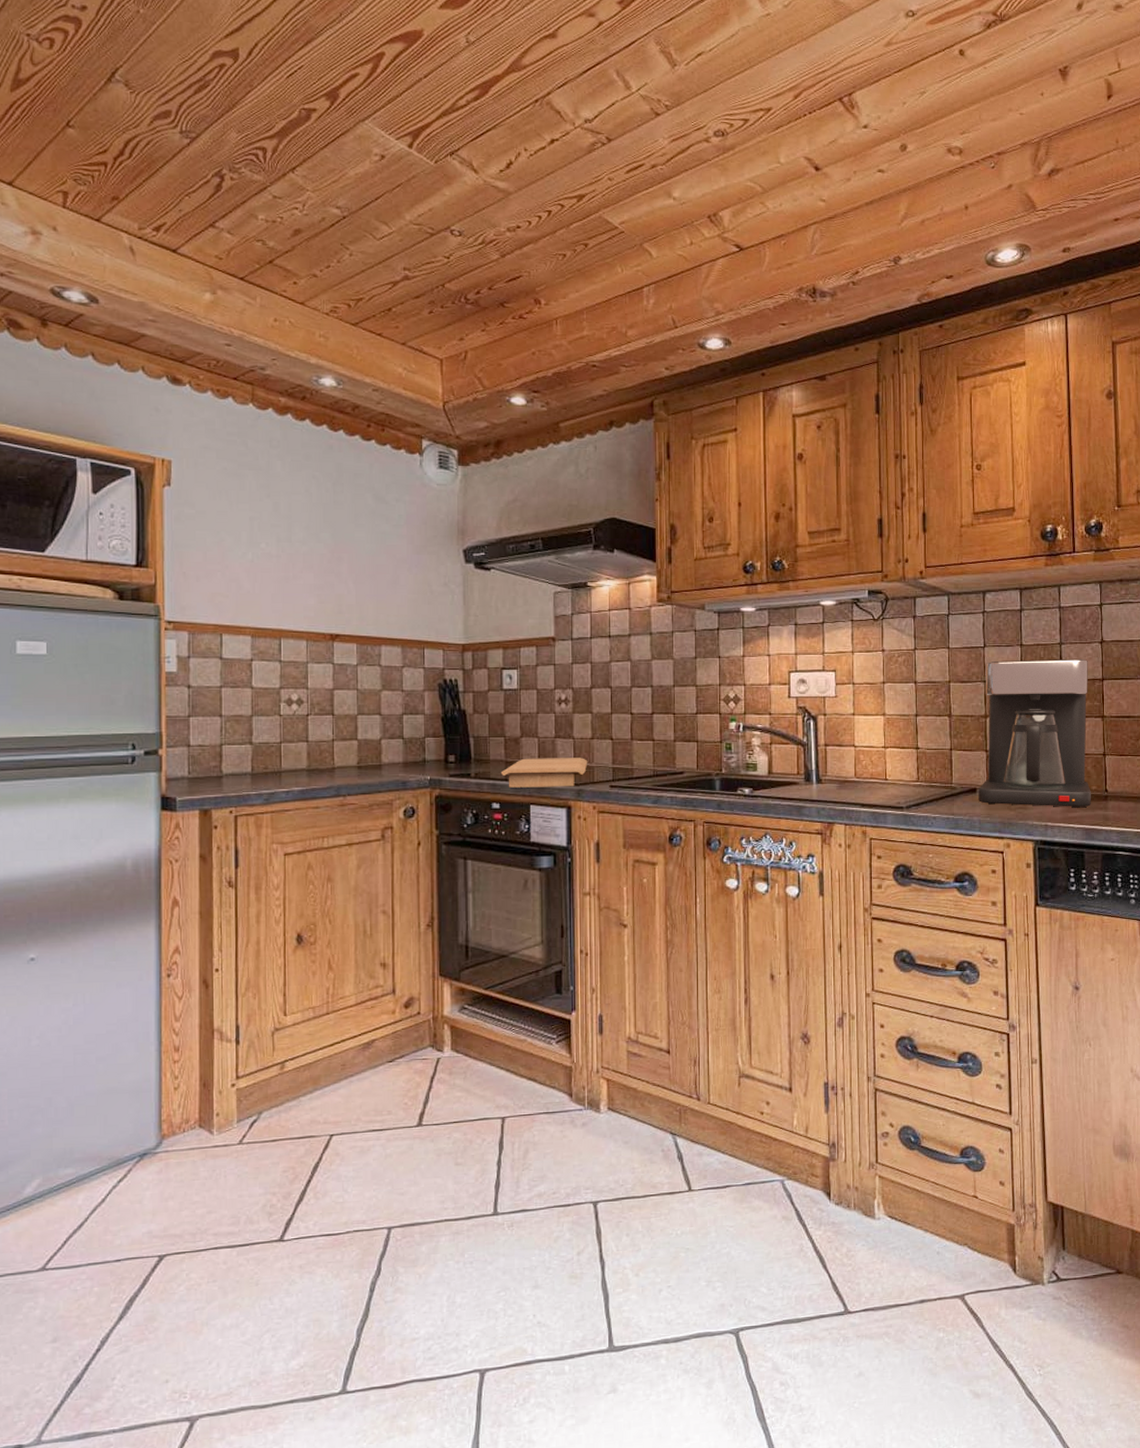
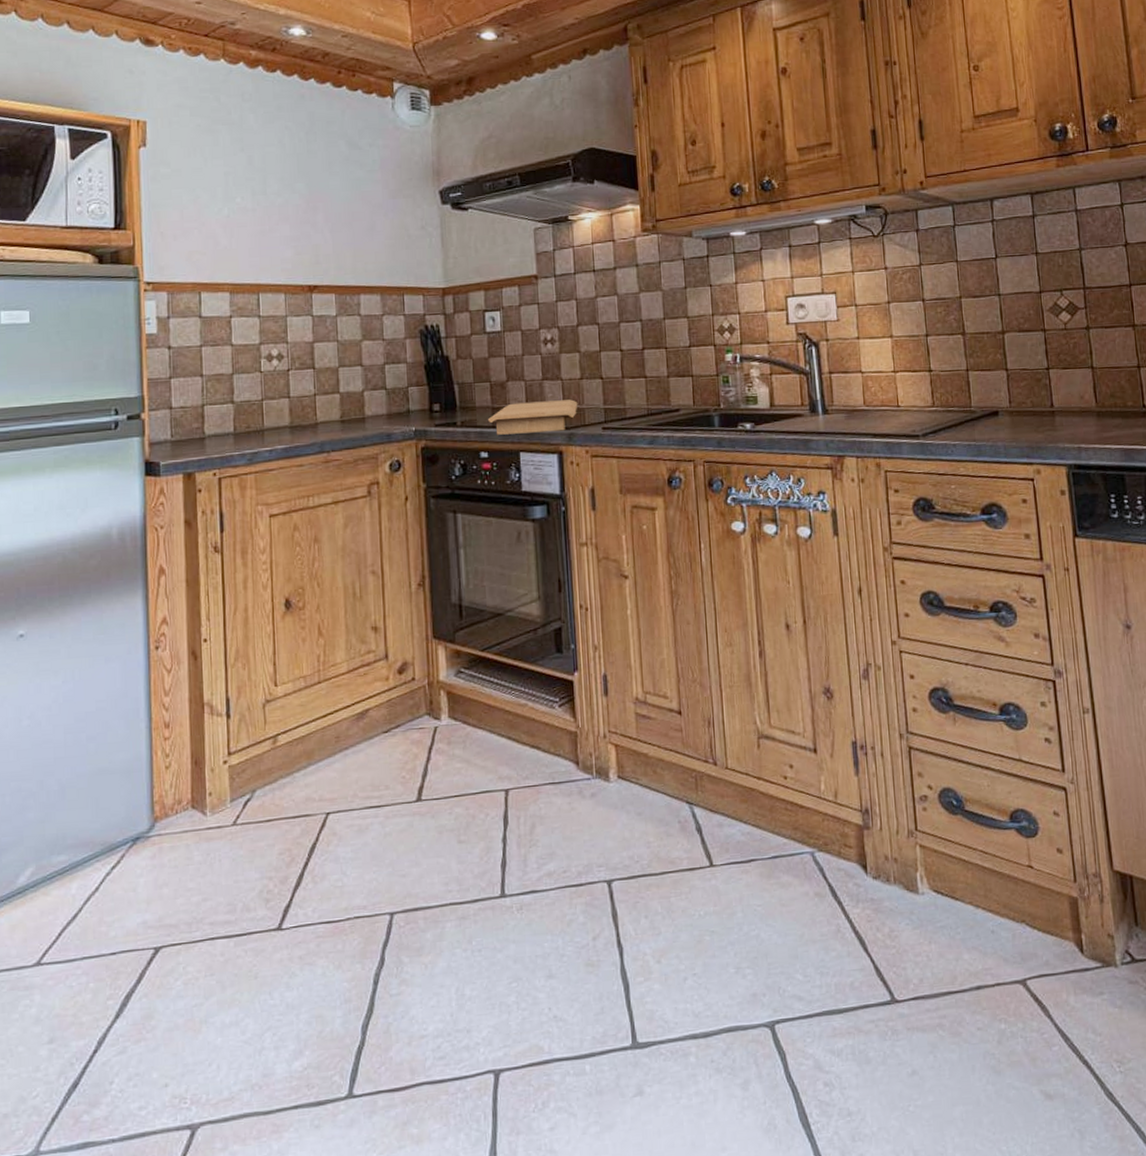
coffee maker: present [978,658,1091,808] -> none [998,264,1128,428]

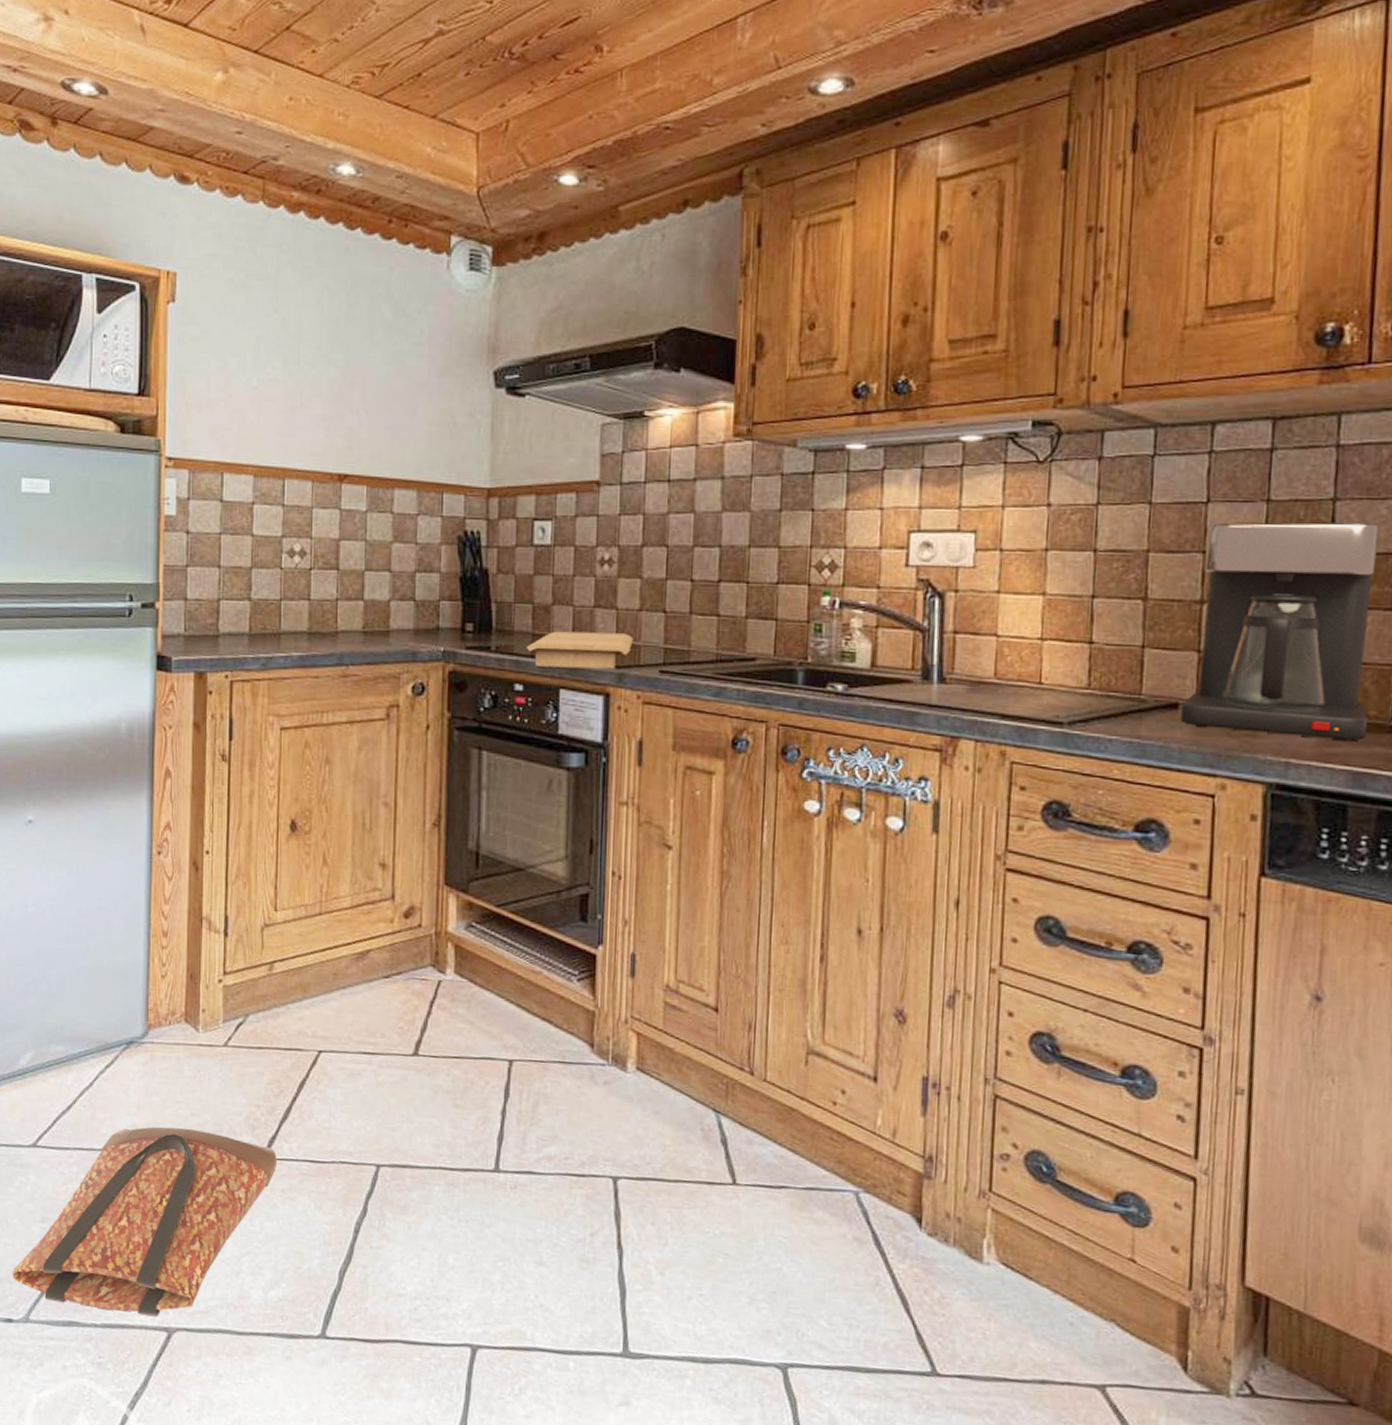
shopping bag: none [19,913,294,1126] -> present [12,1126,278,1317]
coffee maker: none [998,264,1128,428] -> present [1181,521,1379,741]

